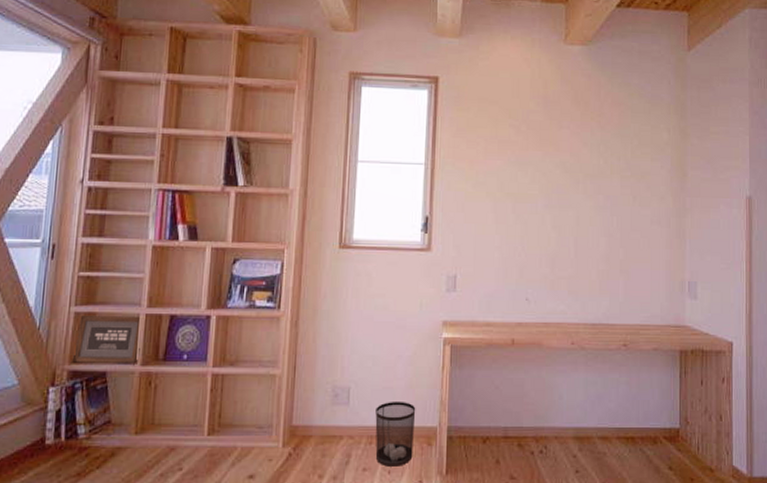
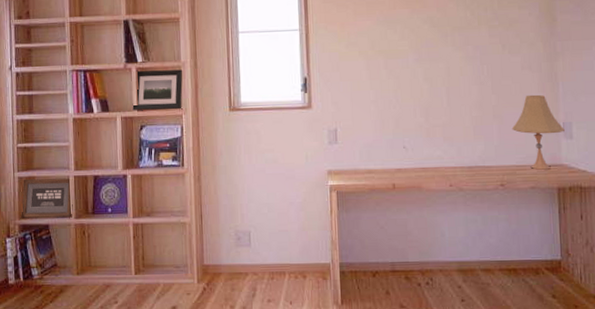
picture frame: none [226,195,290,243] -> present [132,69,183,111]
waste bin: present [375,402,416,467] -> none [274,242,311,298]
desk lamp: none [637,250,689,330] -> present [511,94,565,170]

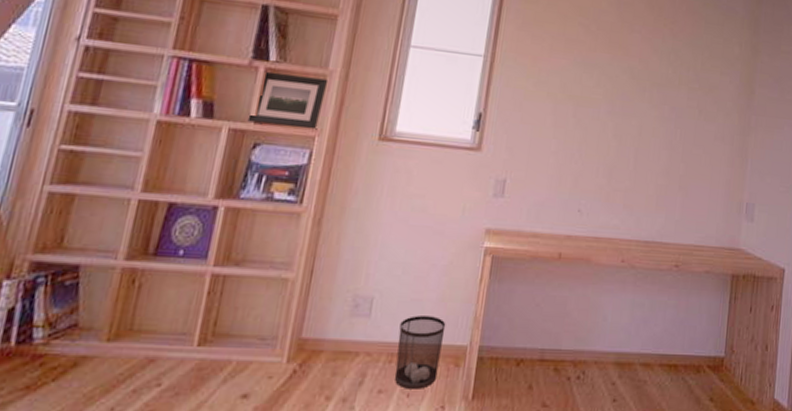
picture frame: present [21,178,73,218] -> none [37,195,130,258]
waste bin: none [274,242,311,298] -> present [394,315,446,389]
desk lamp: present [511,94,565,170] -> none [695,168,747,253]

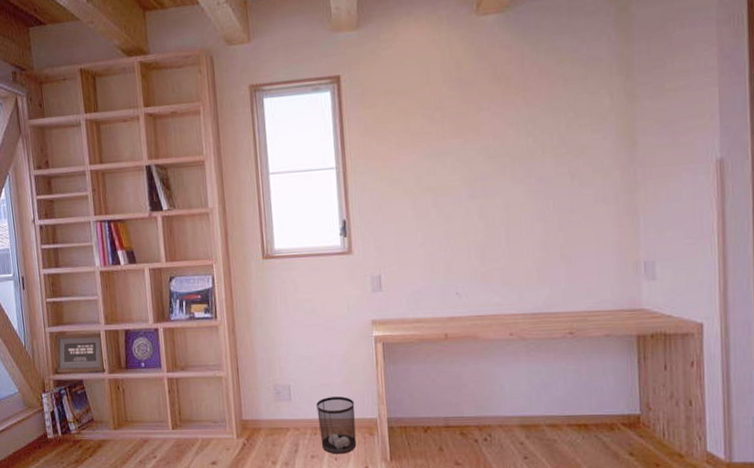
picture frame: none [37,195,130,258] -> present [54,332,106,373]
picture frame: present [247,71,329,130] -> none [159,216,213,261]

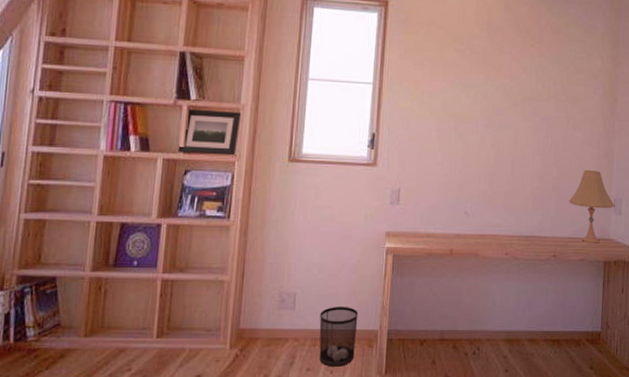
picture frame: present [54,332,106,373] -> none [21,221,91,270]
picture frame: none [159,216,213,261] -> present [177,108,242,156]
desk lamp: none [582,230,646,316] -> present [568,169,615,243]

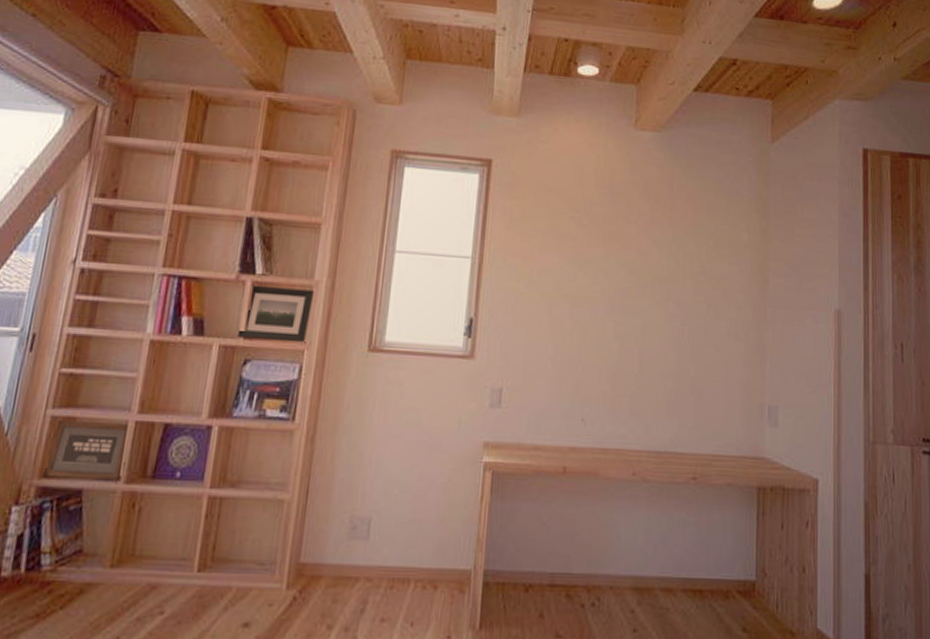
picture frame: none [21,221,91,270] -> present [42,419,128,482]
waste bin: present [319,307,359,367] -> none [396,537,448,618]
desk lamp: present [568,169,615,243] -> none [710,368,769,463]

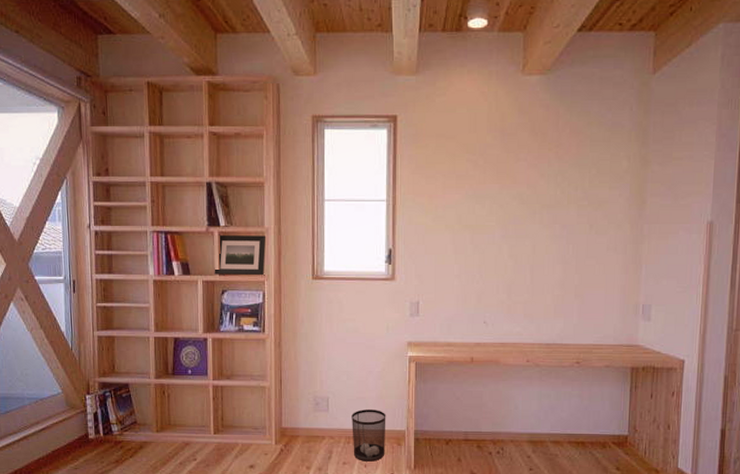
picture frame: present [42,419,128,482] -> none [100,338,153,378]
waste bin: none [396,537,448,618] -> present [351,409,386,462]

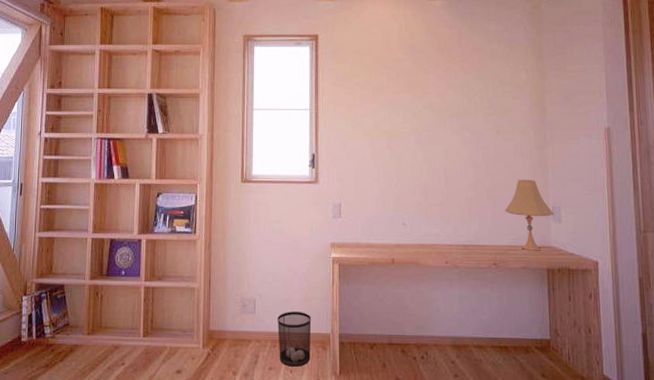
picture frame: present [214,234,267,276] -> none [151,140,200,179]
desk lamp: none [592,276,643,349] -> present [504,179,554,251]

